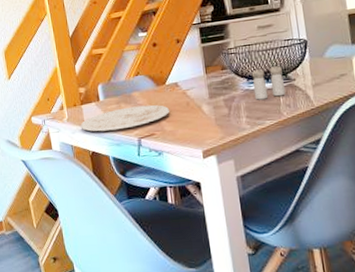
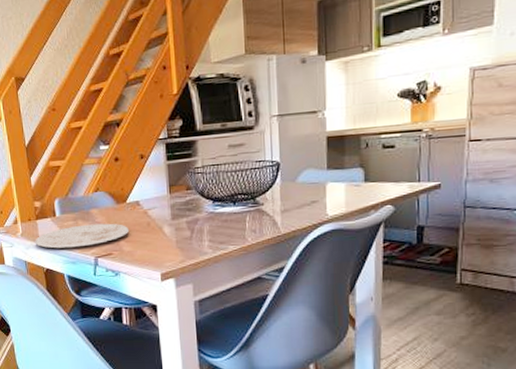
salt and pepper shaker: present [251,66,286,100] -> none [218,189,253,224]

